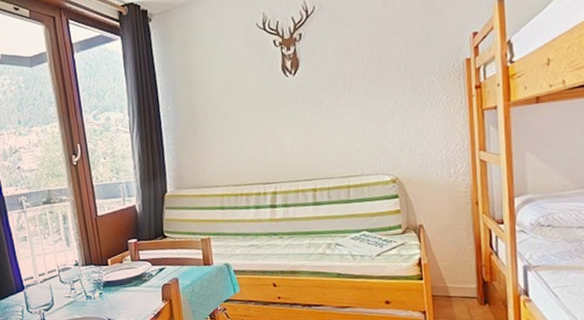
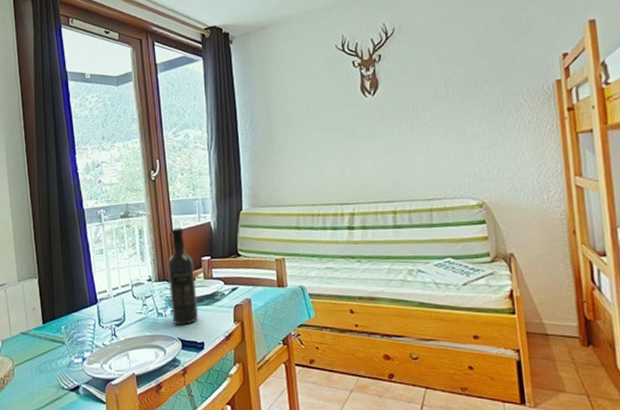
wine bottle: none [93,211,127,307] -> present [166,227,199,325]

